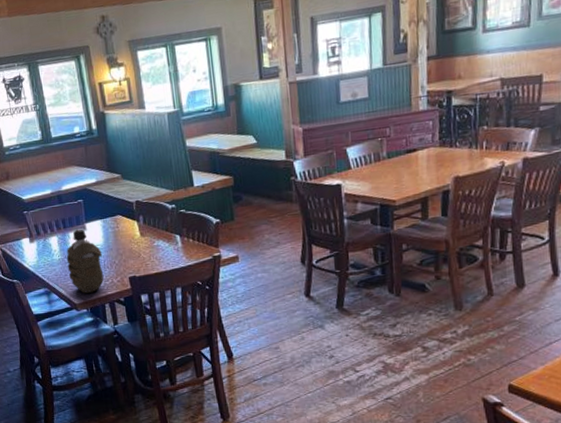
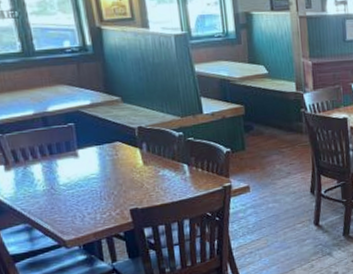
water bottle: present [66,229,104,293] -> none [53,156,101,229]

